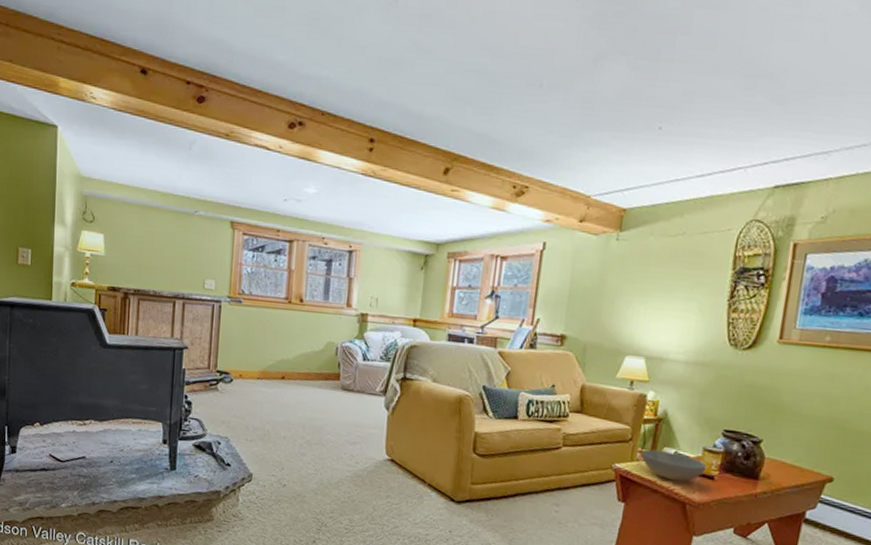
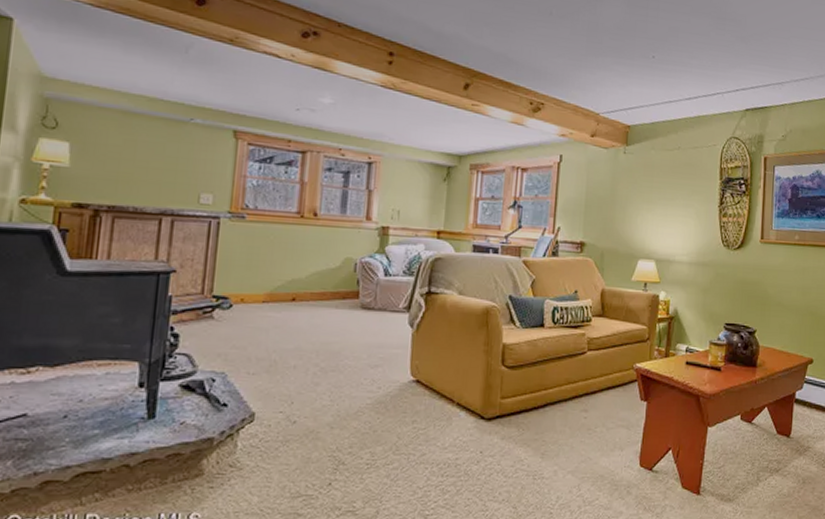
bowl: present [642,449,707,482] -> none [659,347,714,376]

